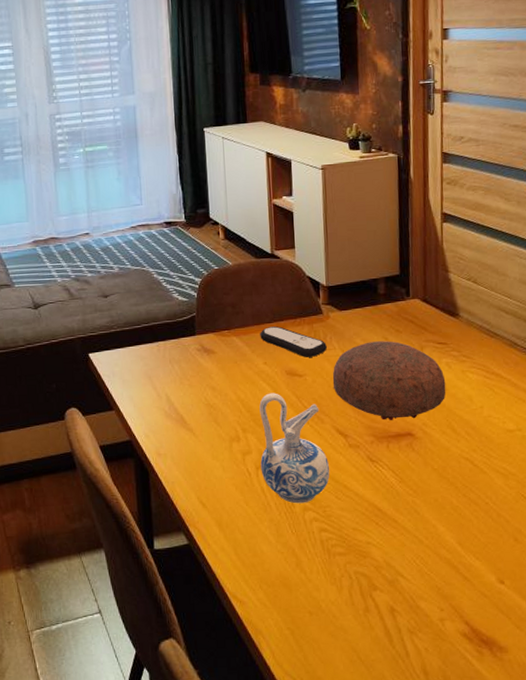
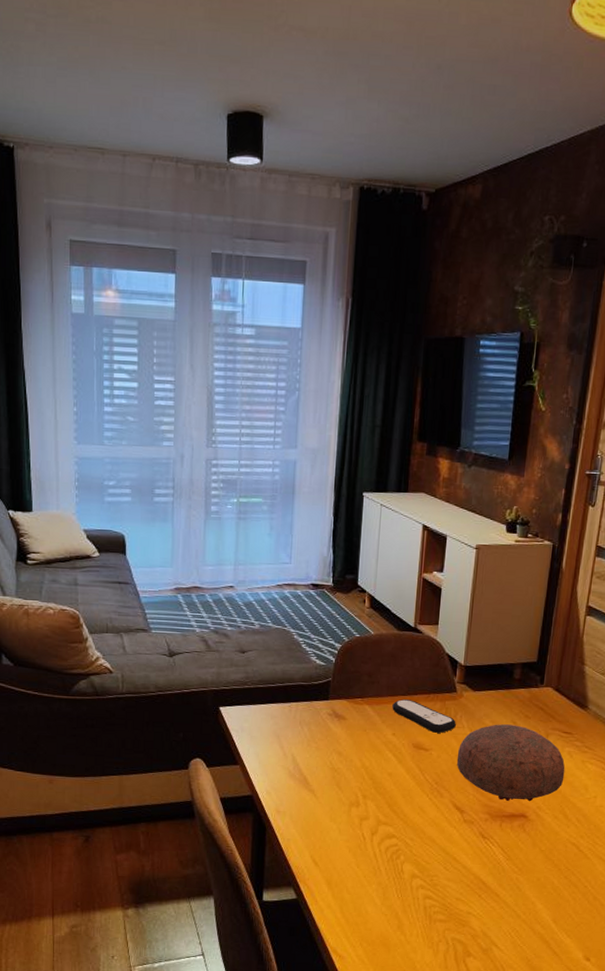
ceramic pitcher: present [259,393,330,504] -> none [376,763,443,871]

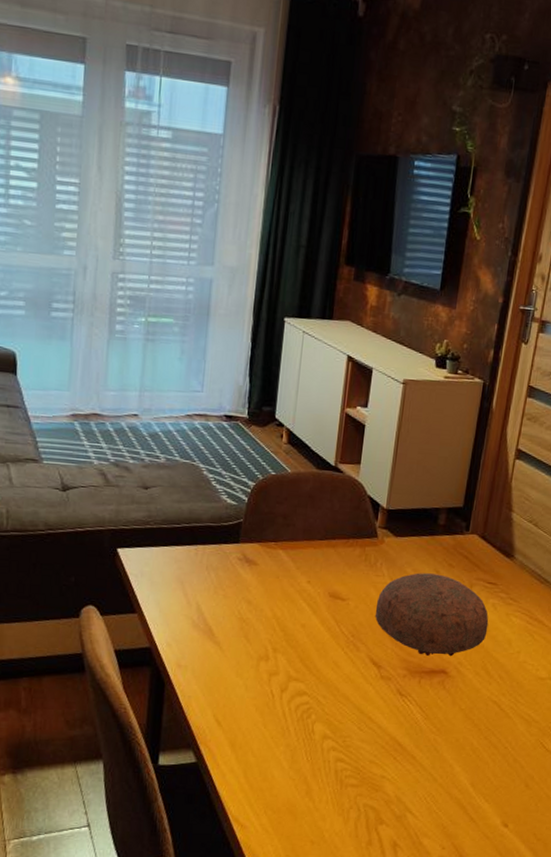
remote control: present [392,699,456,733] -> none [308,544,376,582]

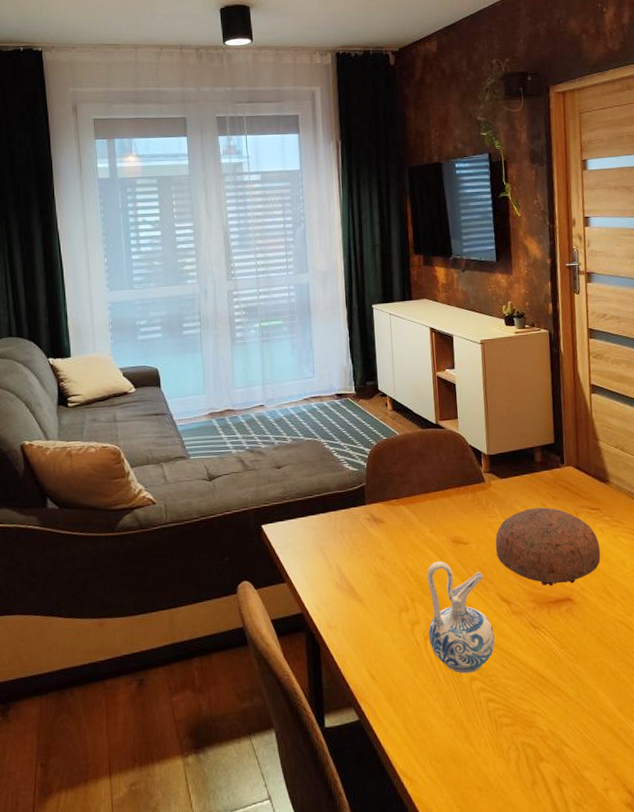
ceramic pitcher: none [285,614,357,731] -> present [427,561,495,674]

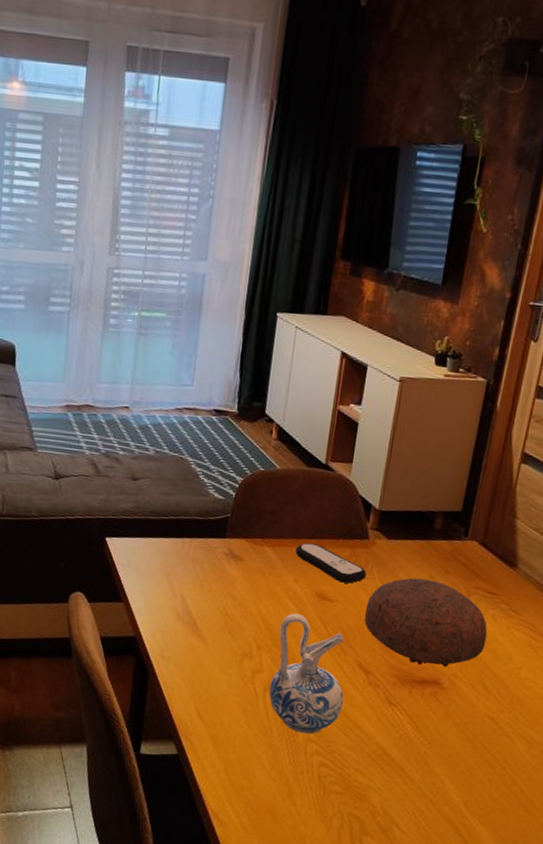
remote control: none [426,495,489,525] -> present [295,543,367,584]

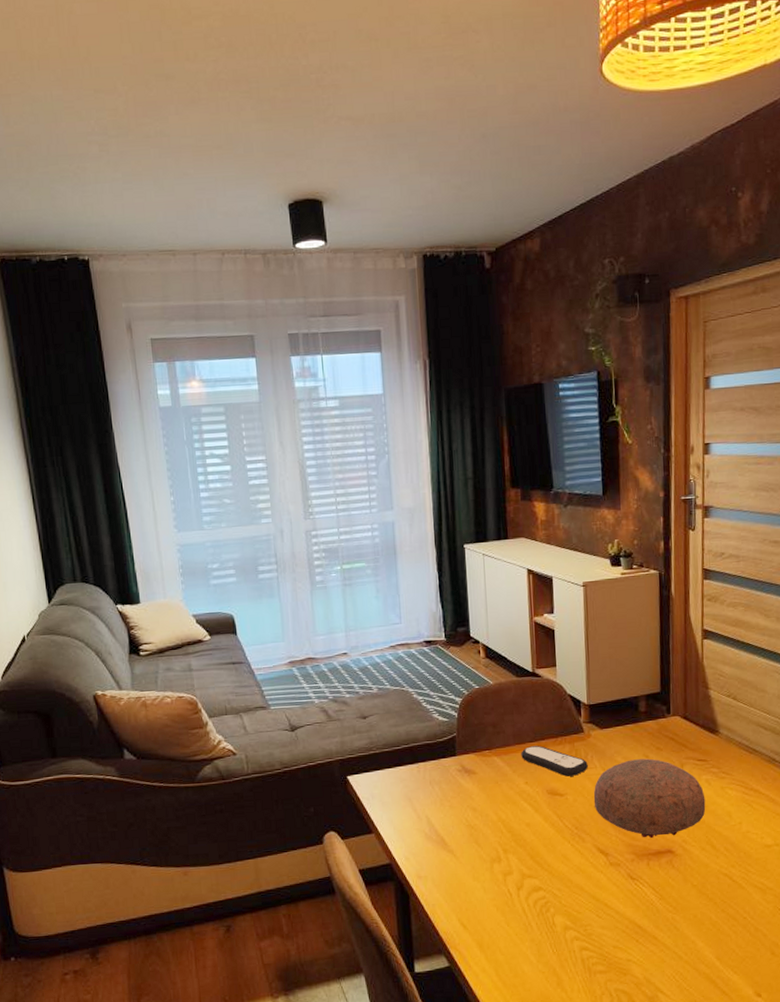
ceramic pitcher: present [269,613,345,735] -> none [520,812,591,923]

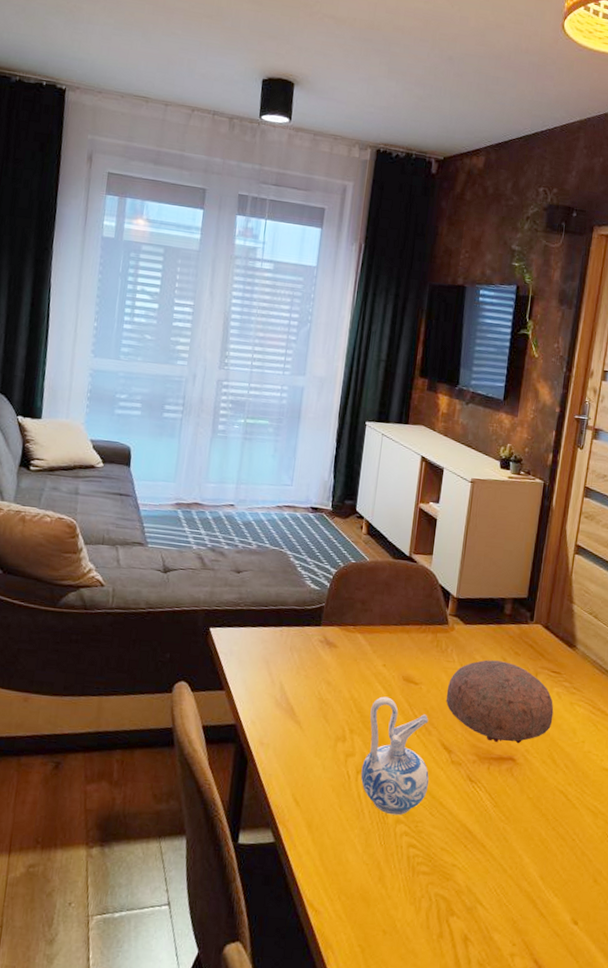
ceramic pitcher: none [520,812,591,923] -> present [360,696,429,816]
remote control: present [521,745,588,777] -> none [384,629,447,667]

